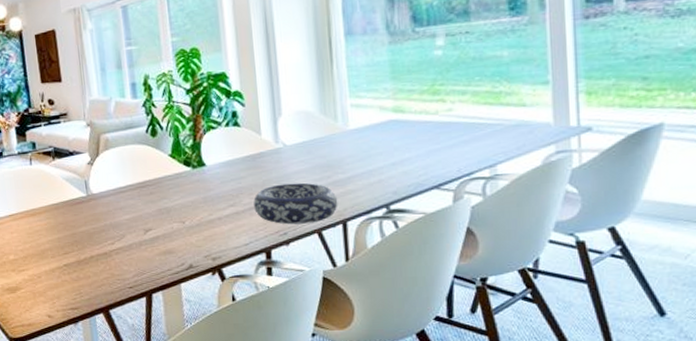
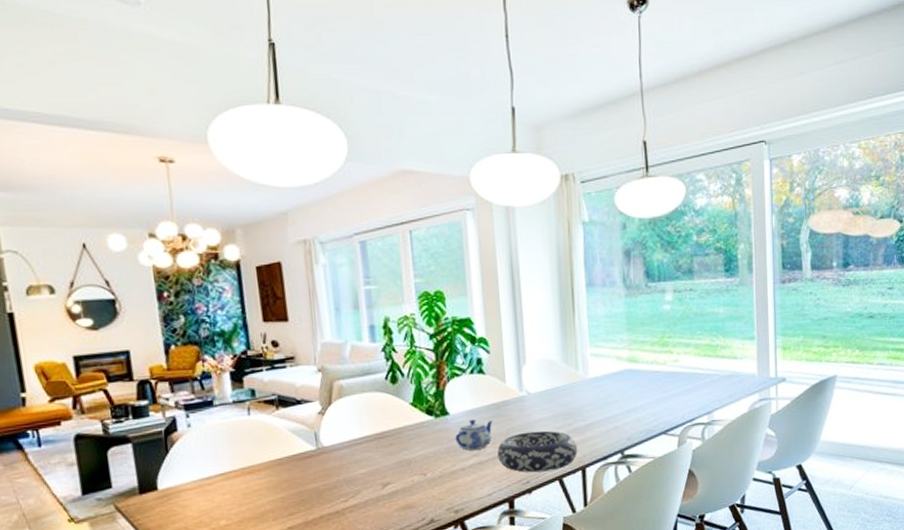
teapot: none [212,171,249,201] -> present [455,420,493,451]

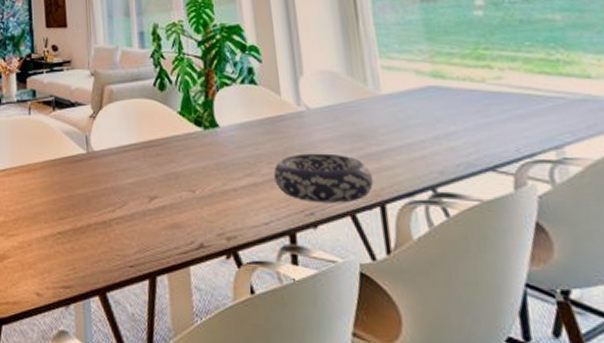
teapot: present [455,420,493,451] -> none [226,134,268,169]

